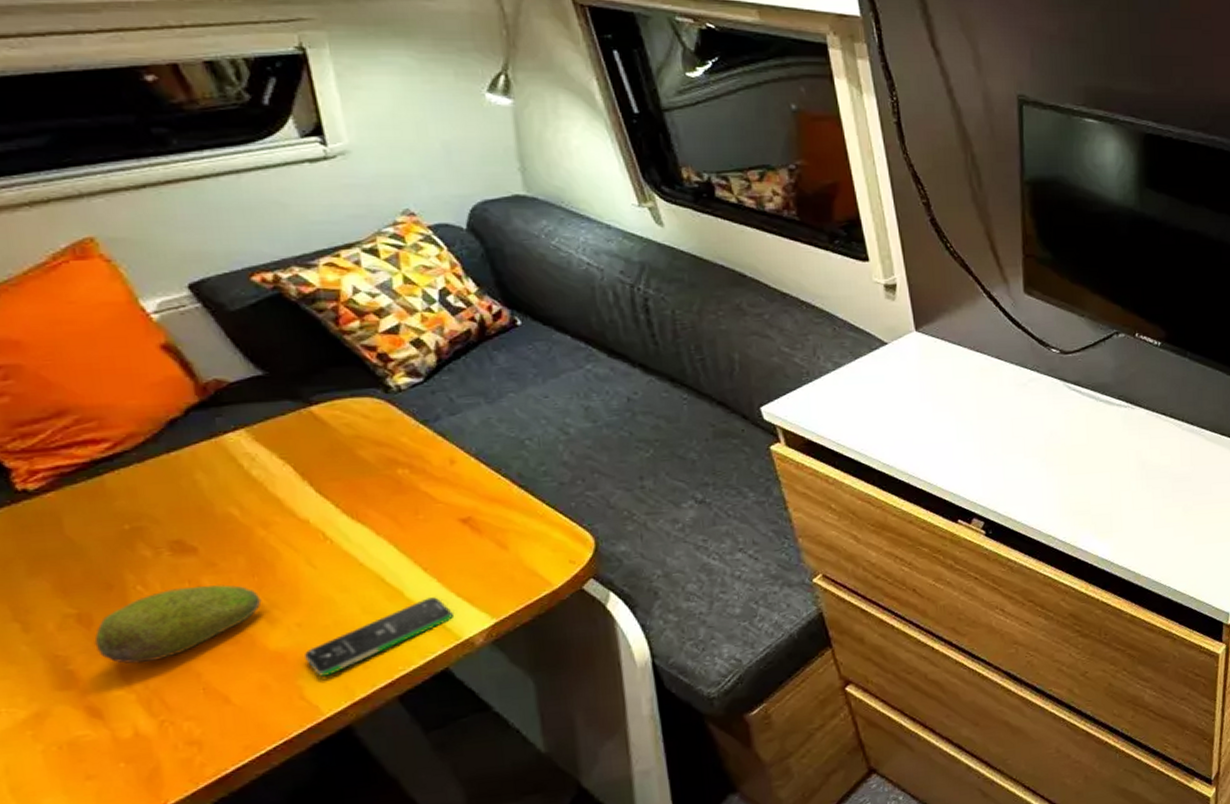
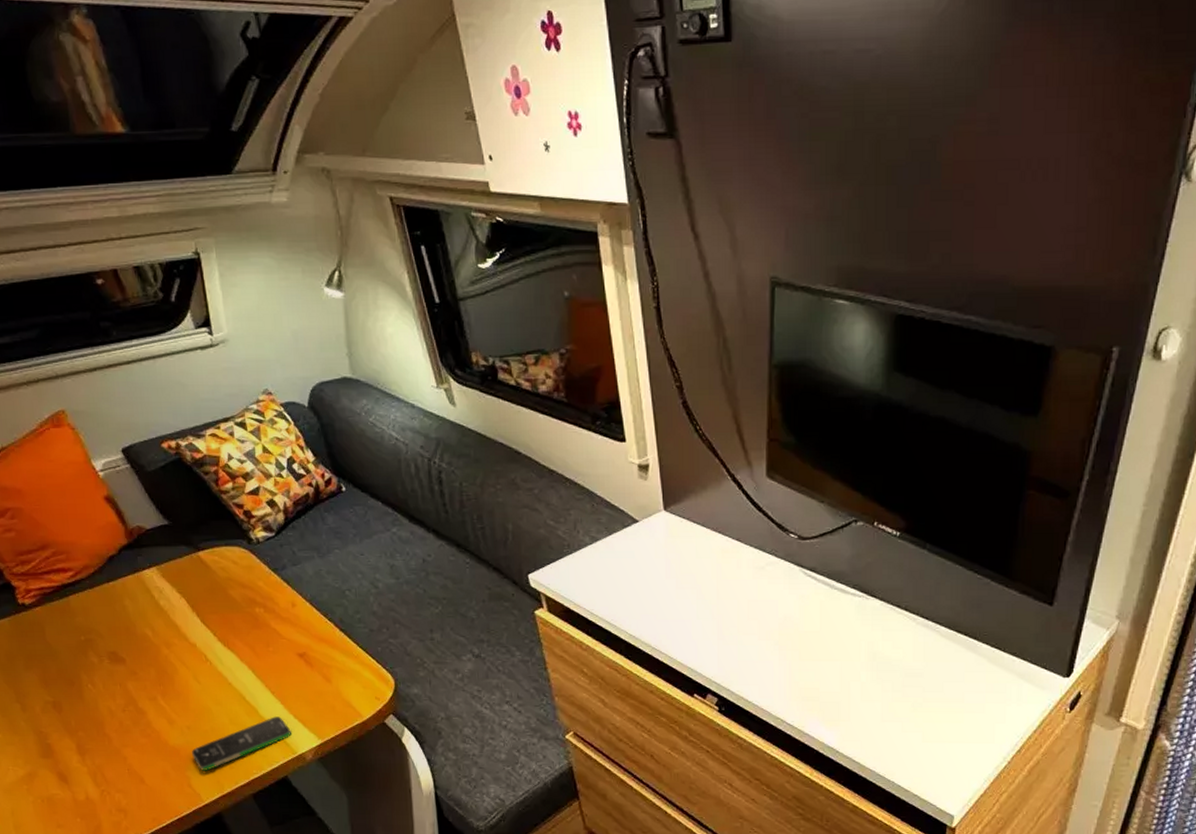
fruit: present [94,585,262,664] -> none [63,688,165,744]

